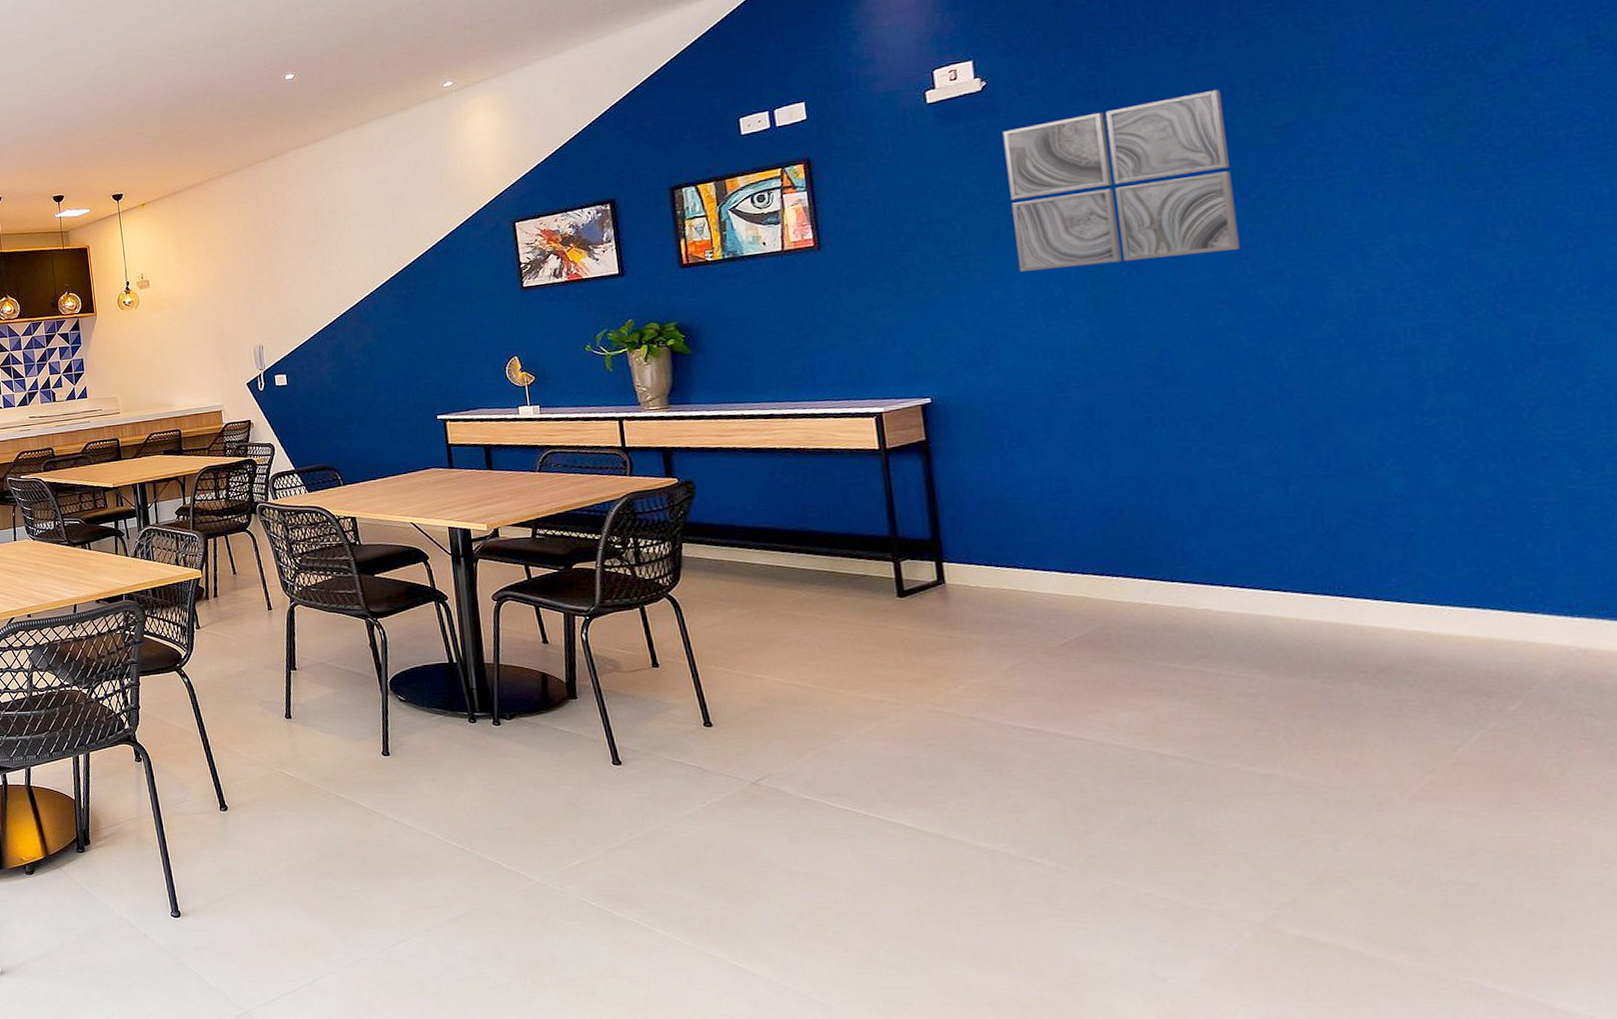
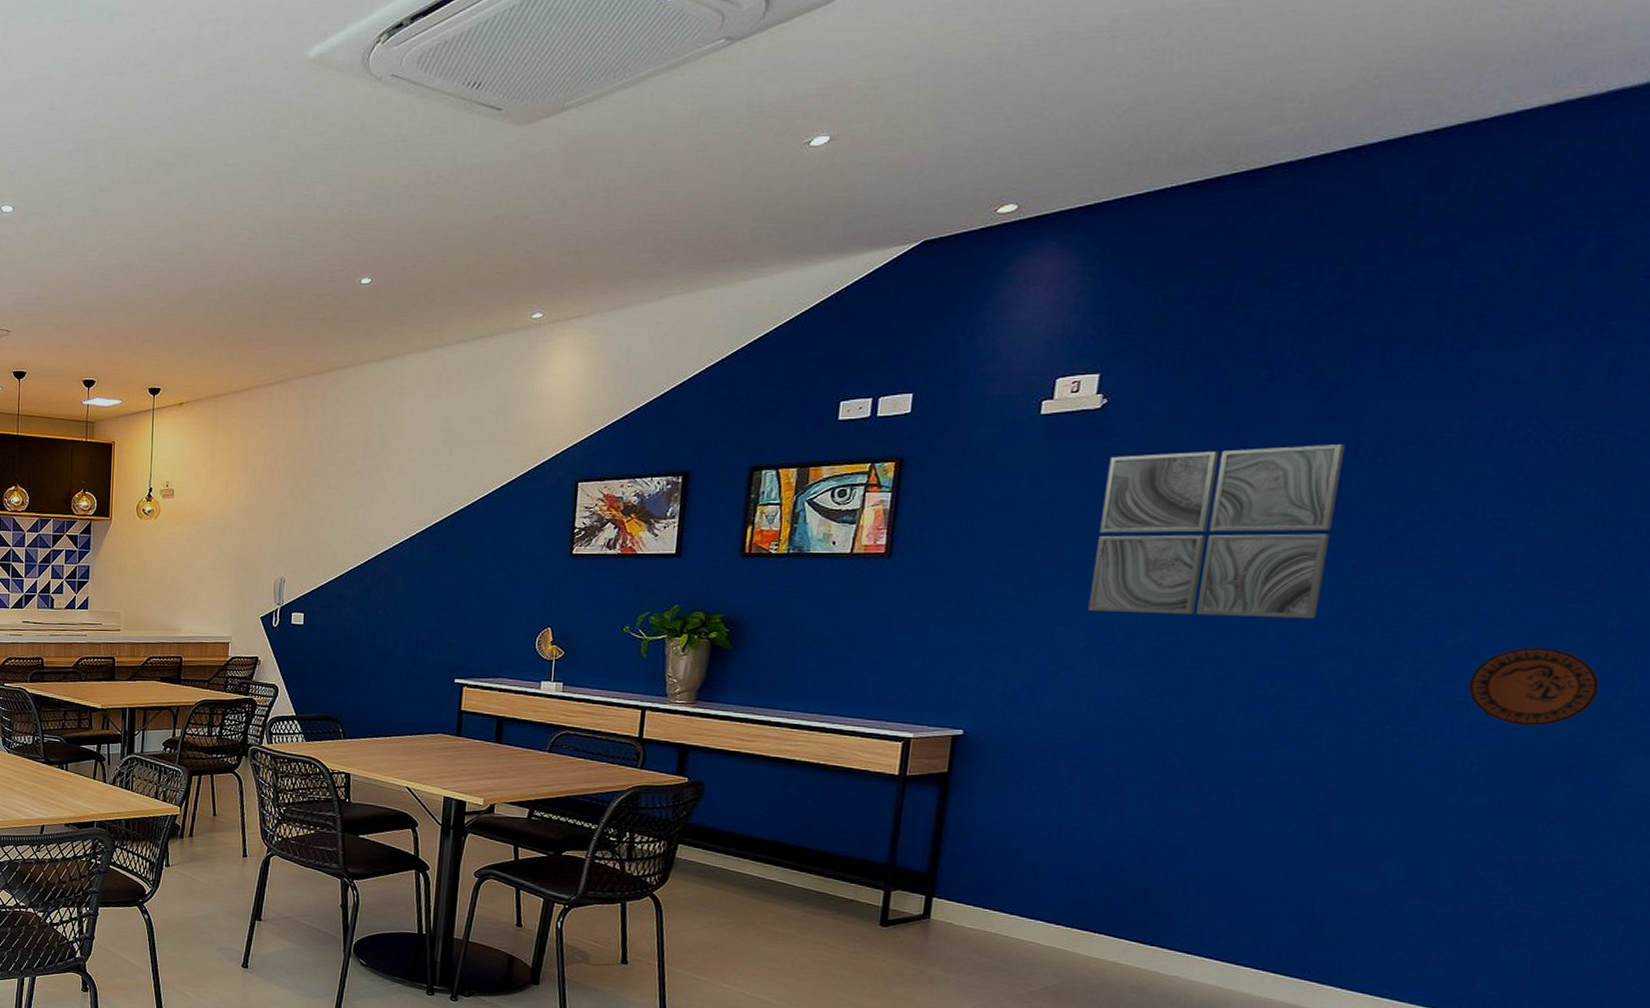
decorative plate: none [1408,245,1539,322] -> present [1468,647,1600,726]

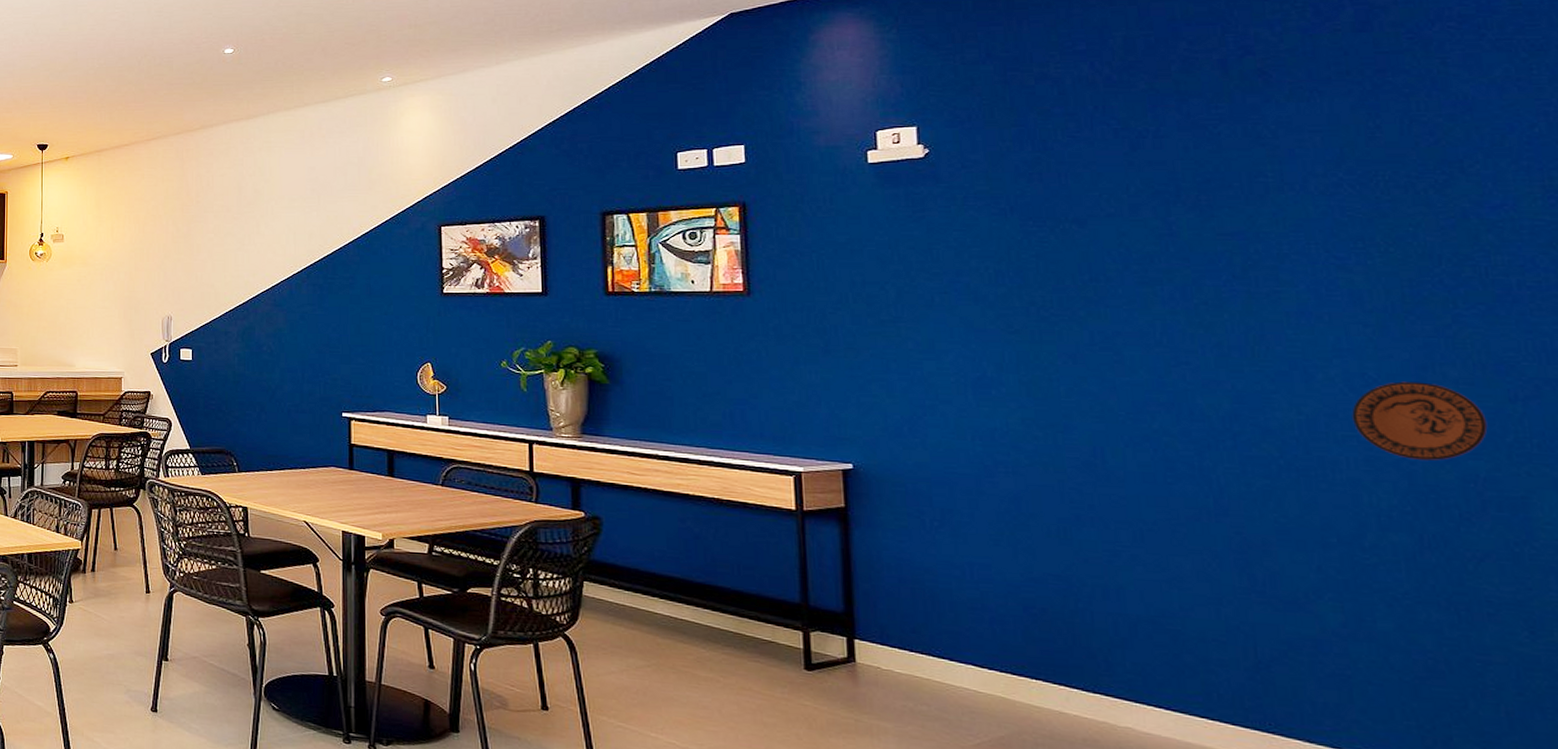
wall art: present [1089,445,1346,618] -> none [942,189,1181,353]

